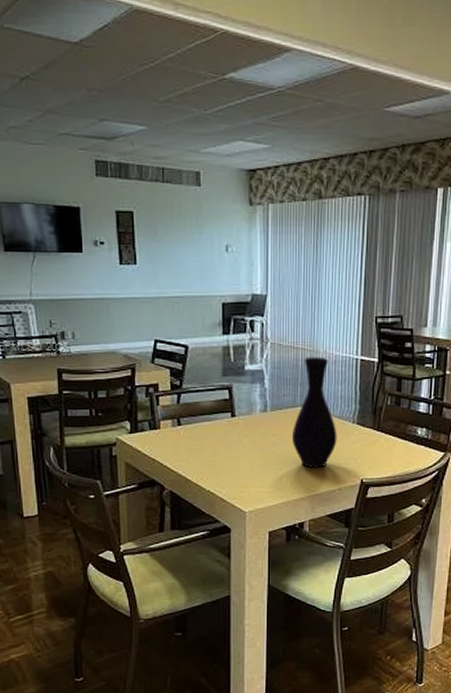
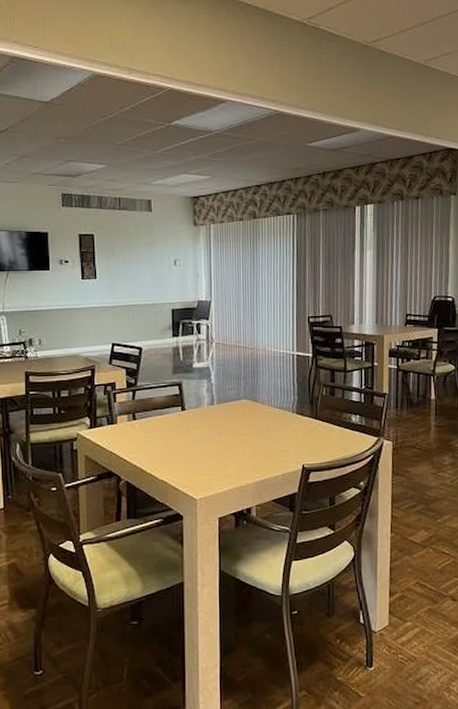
vase: present [292,357,337,468] -> none [238,354,279,456]

